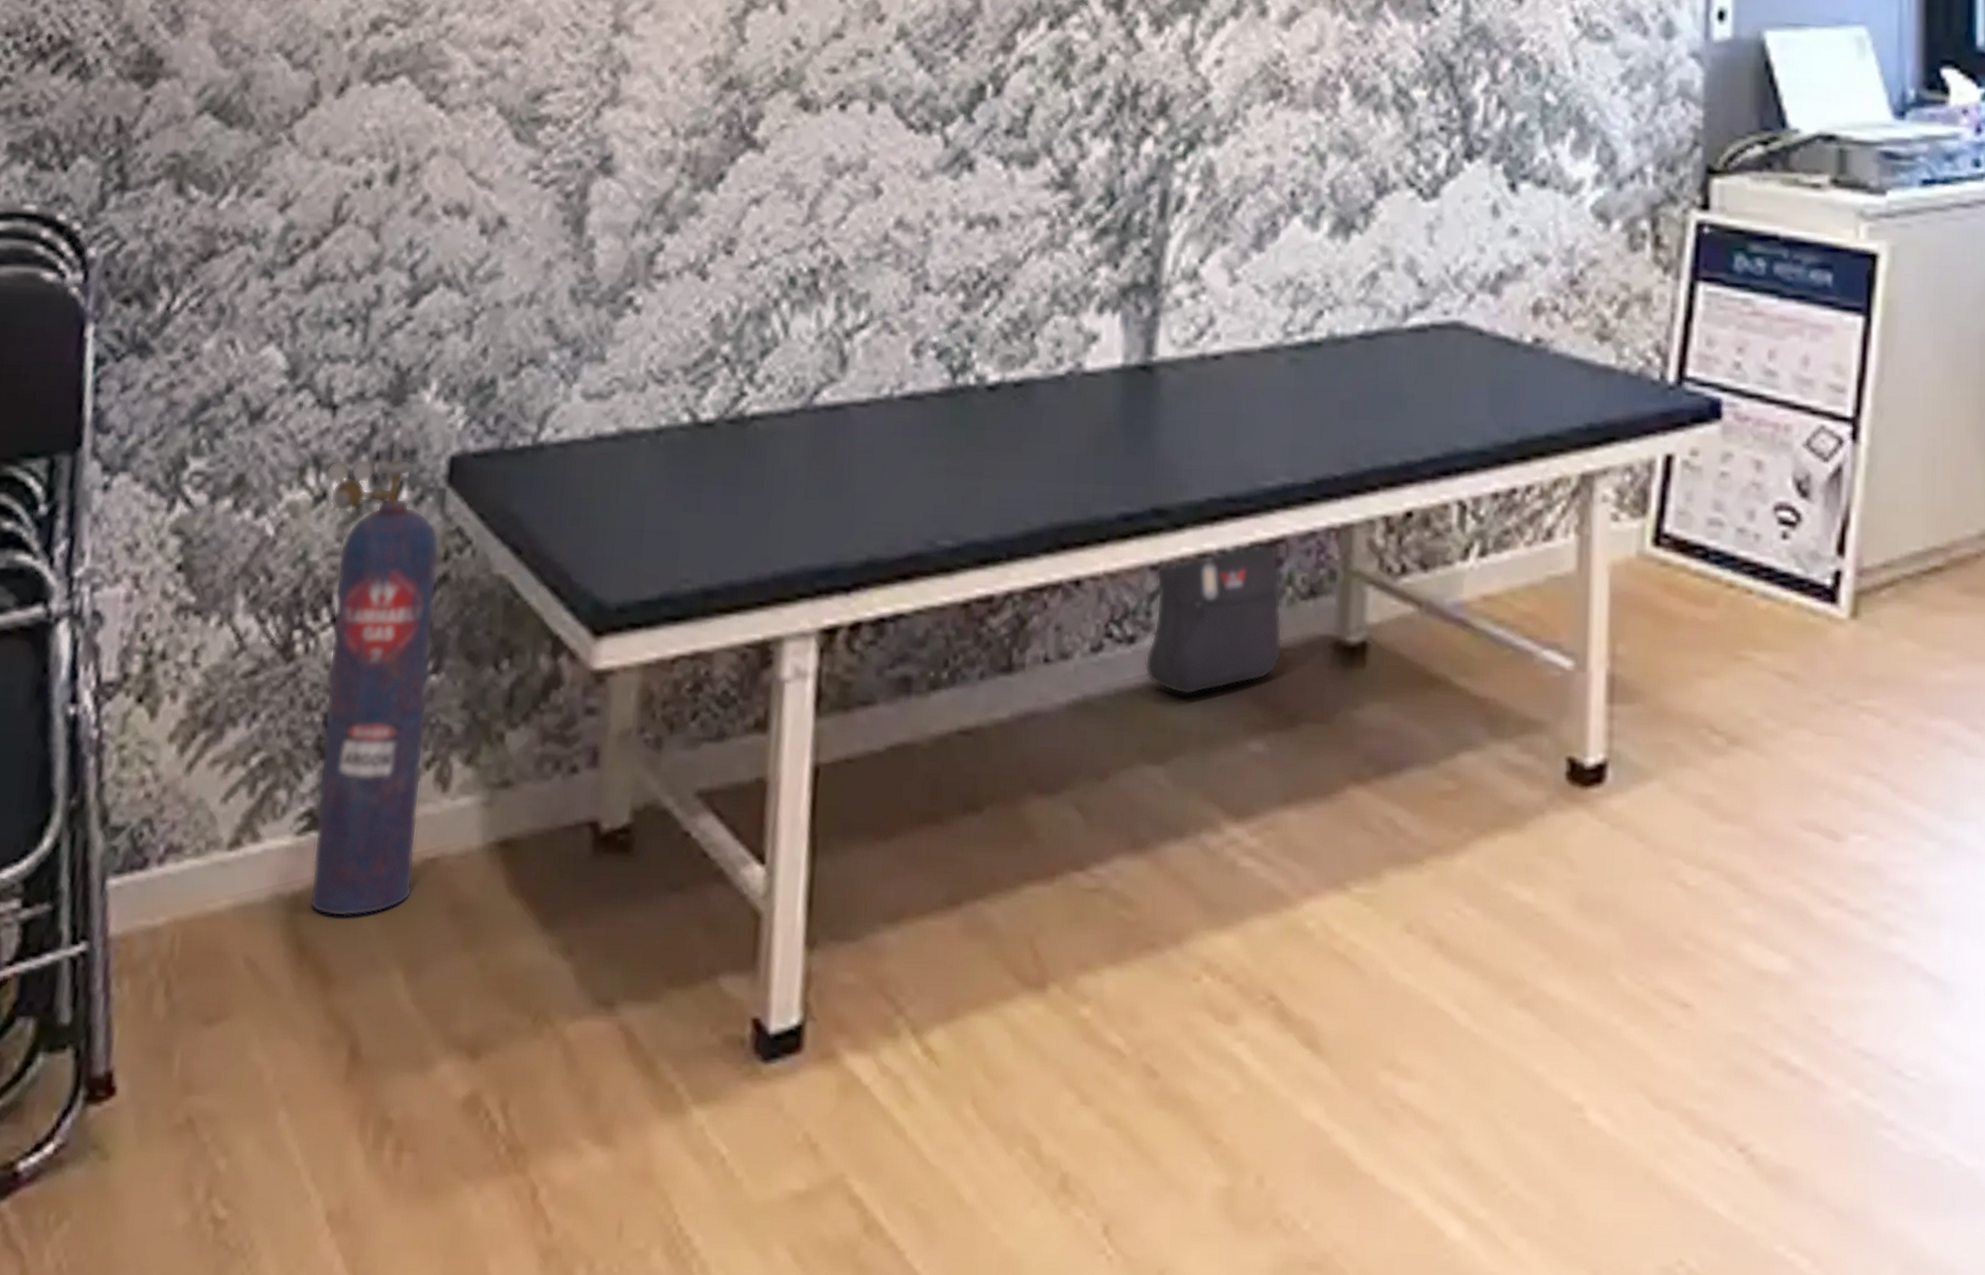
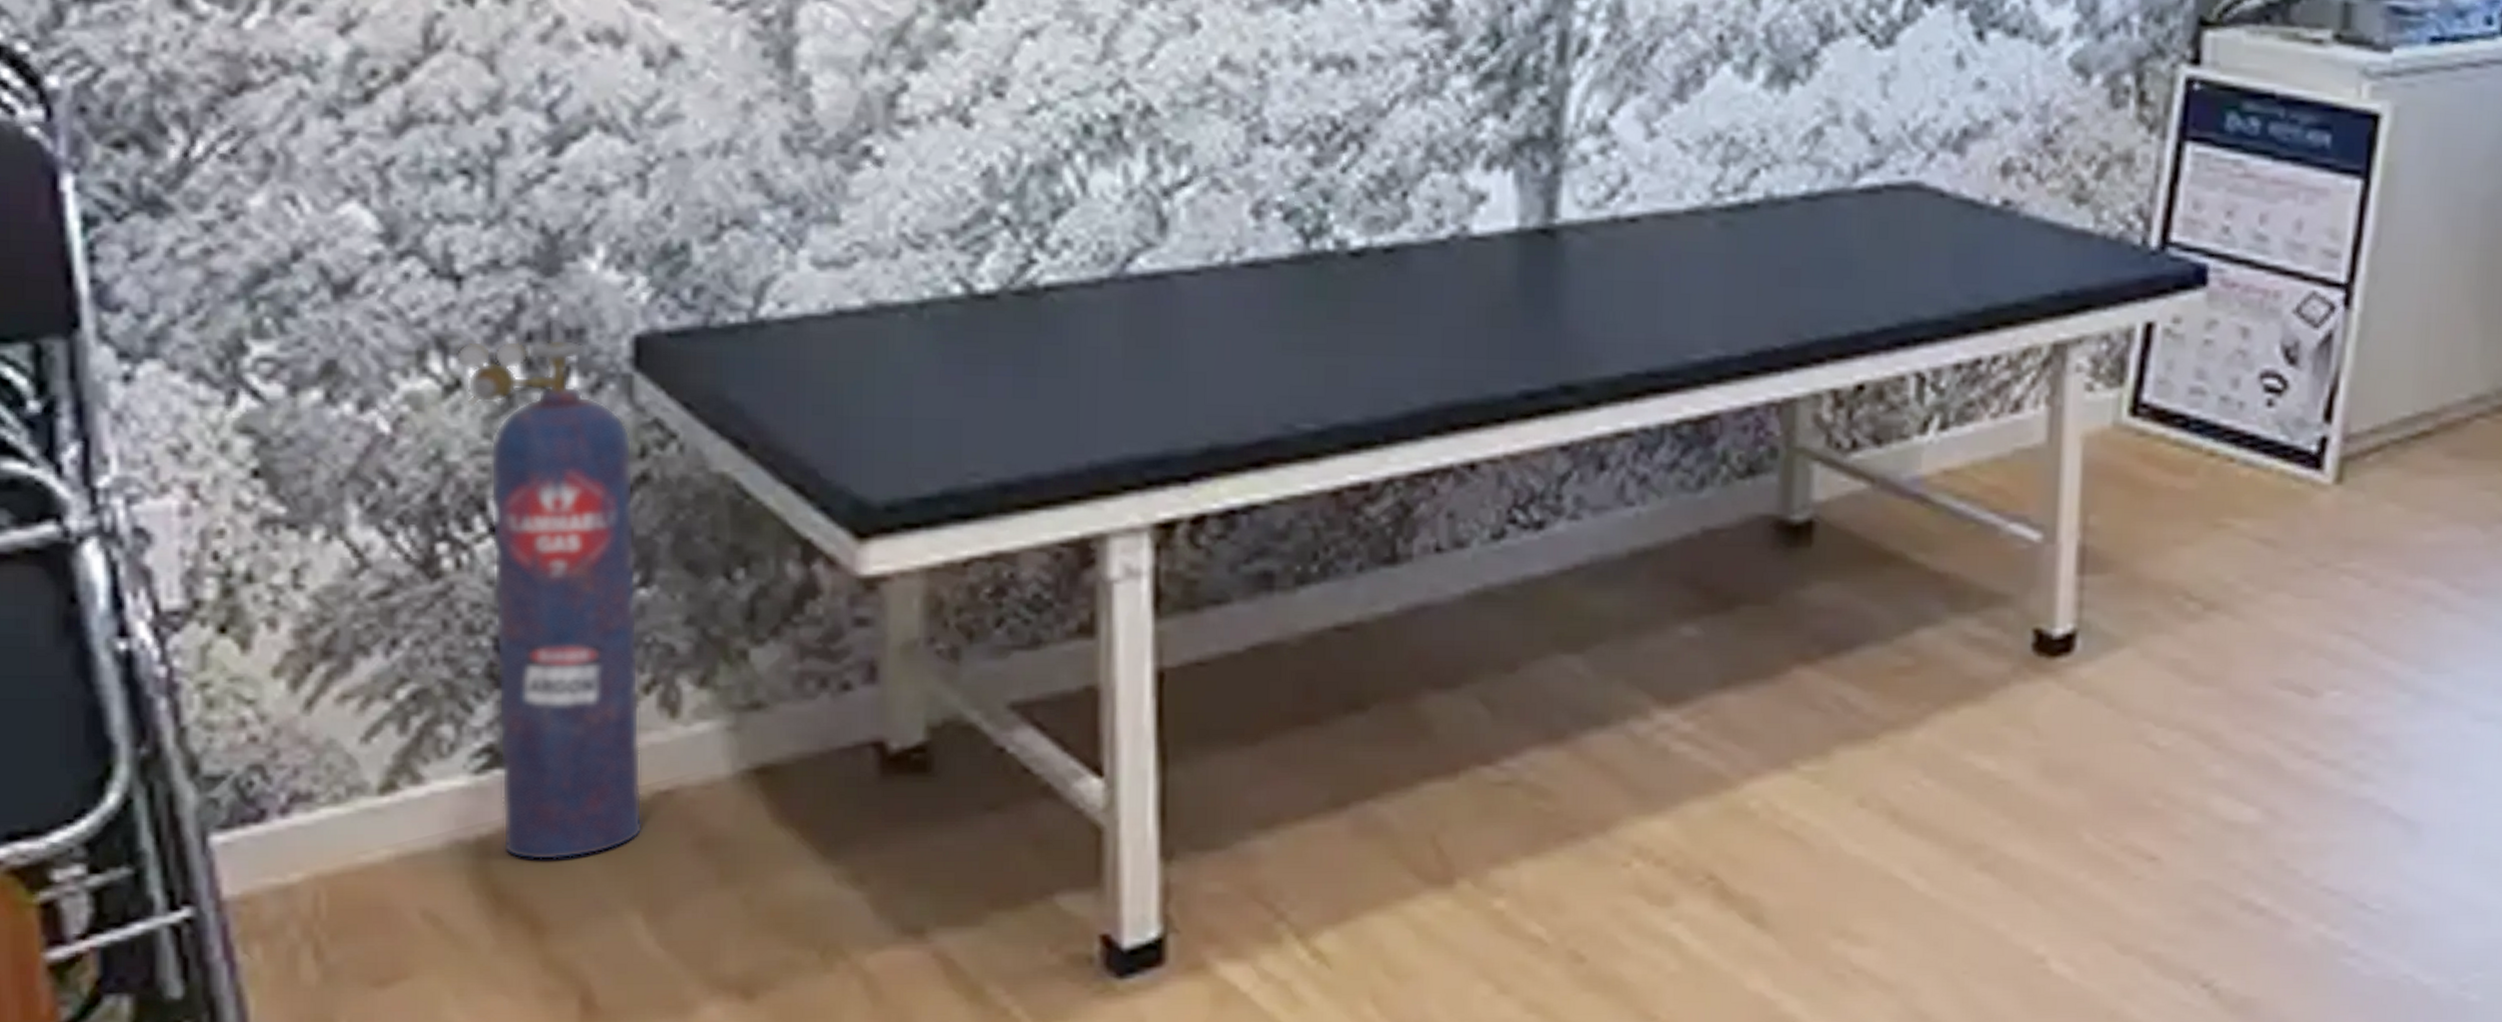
backpack: present [1144,543,1283,695] -> none [1556,420,1717,581]

